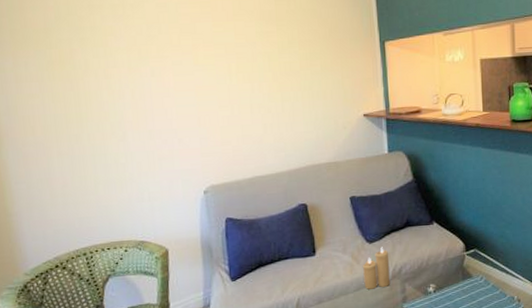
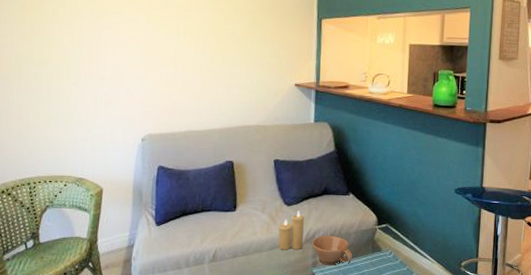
cup: none [399,268,443,299] -> present [311,235,353,265]

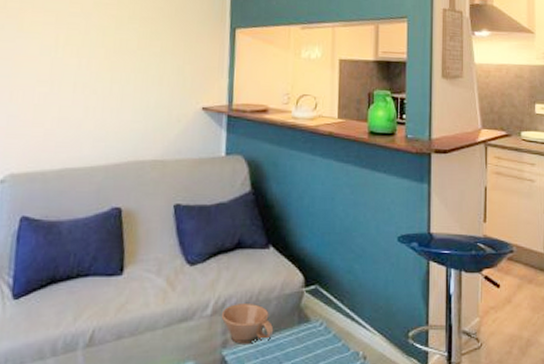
candle: present [278,211,305,250] -> none [177,271,213,326]

